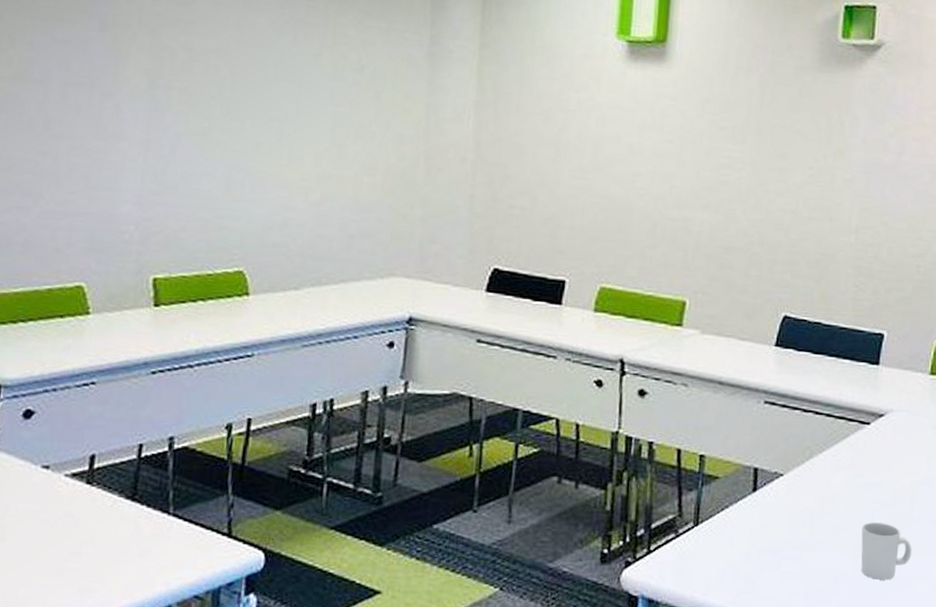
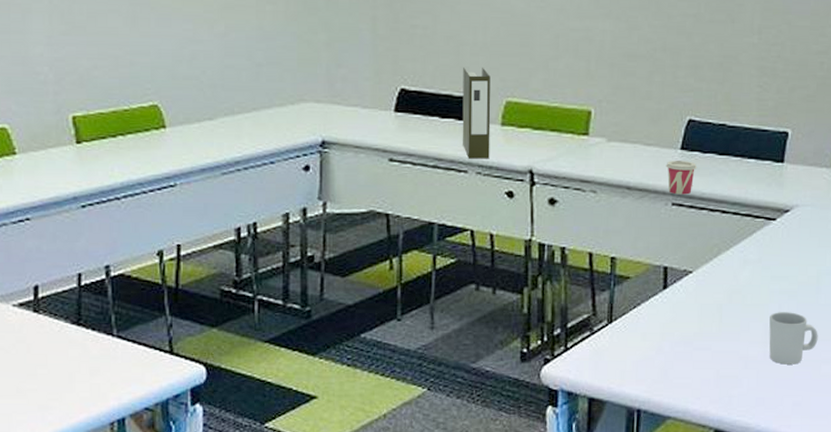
binder: none [553,251,586,345] -> present [462,67,491,159]
cup: none [759,357,792,393] -> present [666,161,698,195]

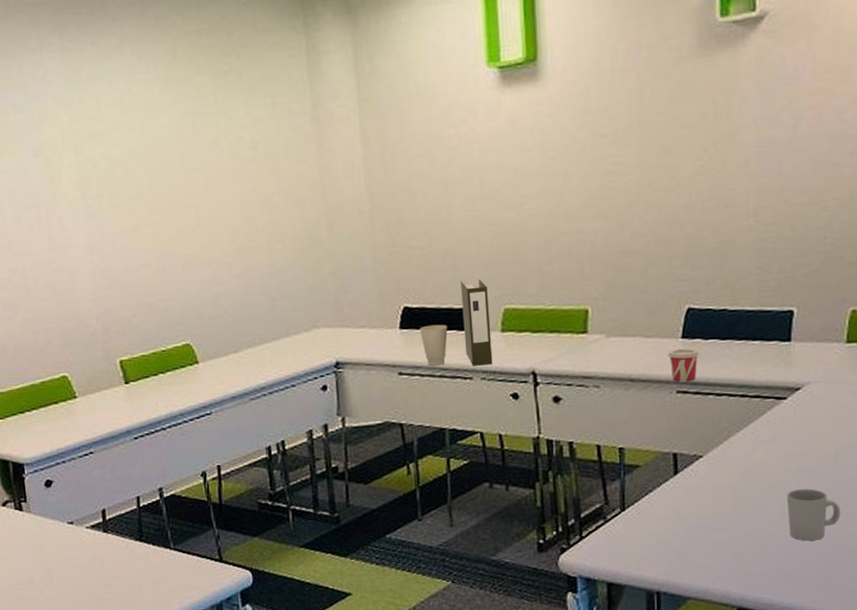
cup: none [416,111,446,155] -> present [420,324,448,366]

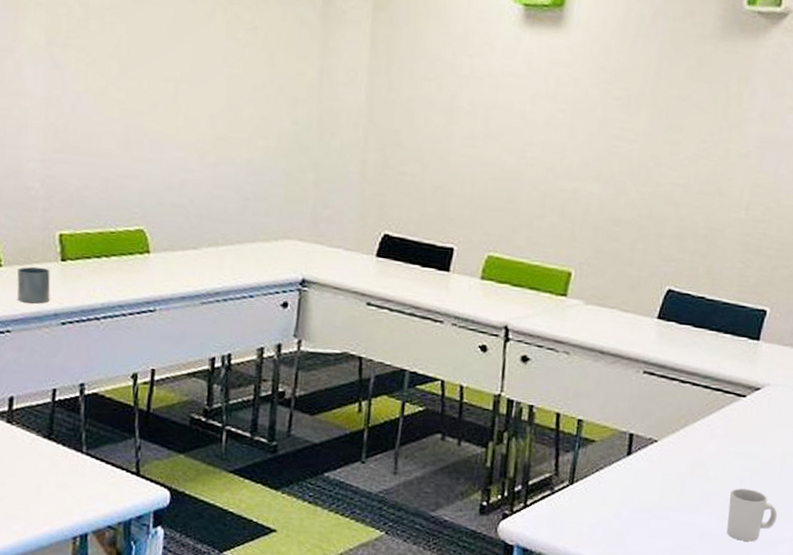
mug: none [89,392,121,426] -> present [16,266,51,304]
cup: present [420,324,448,366] -> none [397,258,427,303]
binder: present [461,278,493,366] -> none [440,218,474,312]
cup: present [667,348,700,383] -> none [641,329,673,364]

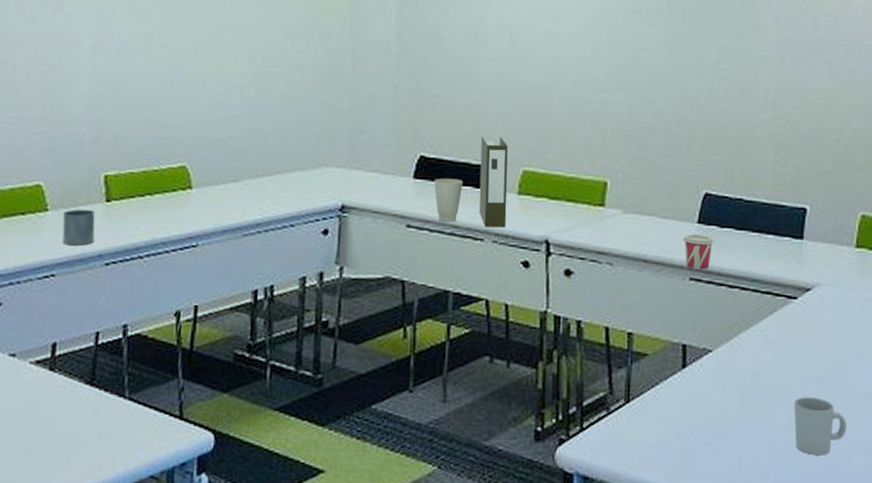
cup: none [397,258,427,303] -> present [434,178,464,222]
binder: none [440,218,474,312] -> present [479,136,508,228]
cup: none [641,329,673,364] -> present [682,234,715,270]

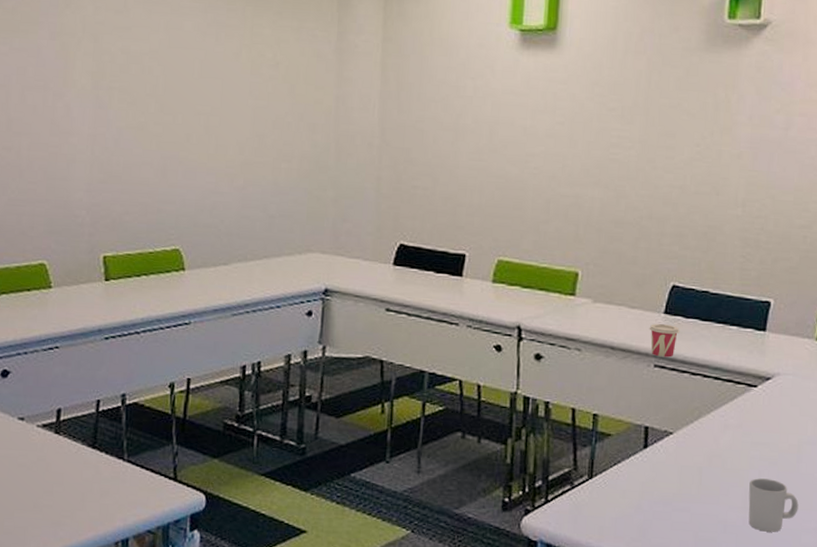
mug: present [62,209,95,246] -> none [65,287,95,321]
cup: present [434,178,464,222] -> none [413,265,441,307]
binder: present [479,136,508,228] -> none [455,227,484,314]

